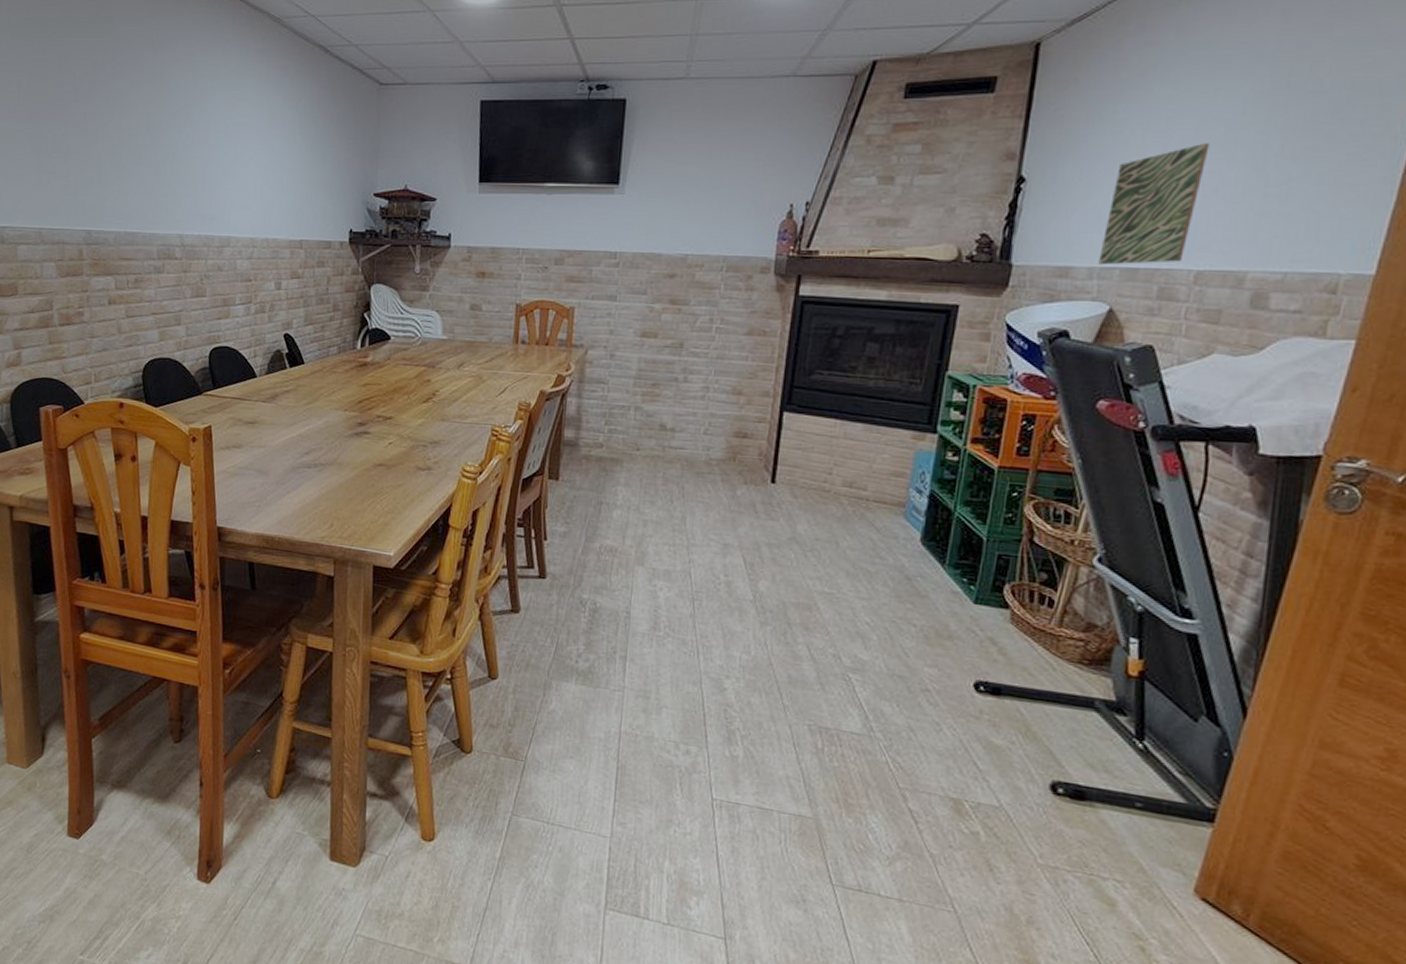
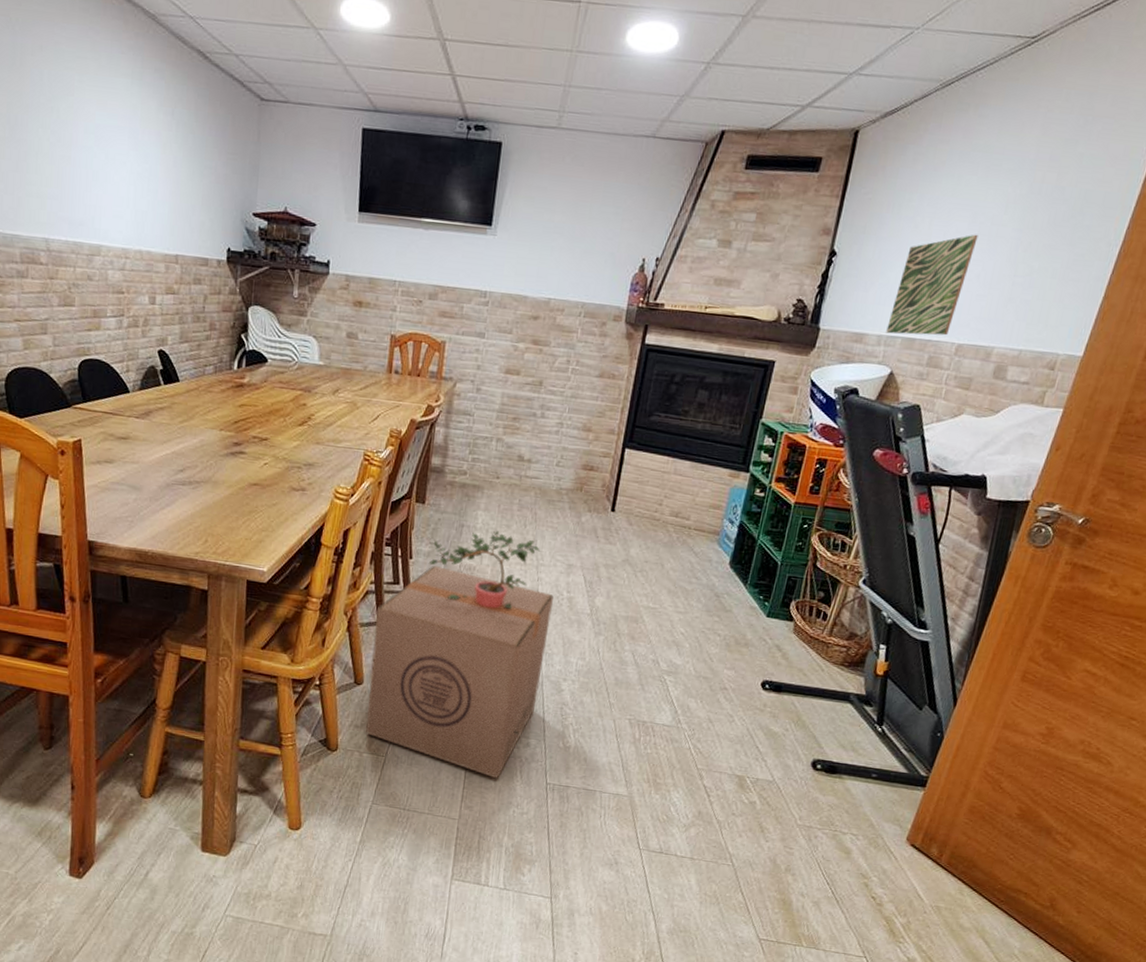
cardboard box: none [502,547,709,792] -> present [366,566,553,779]
potted plant: none [564,507,692,595] -> present [428,530,541,609]

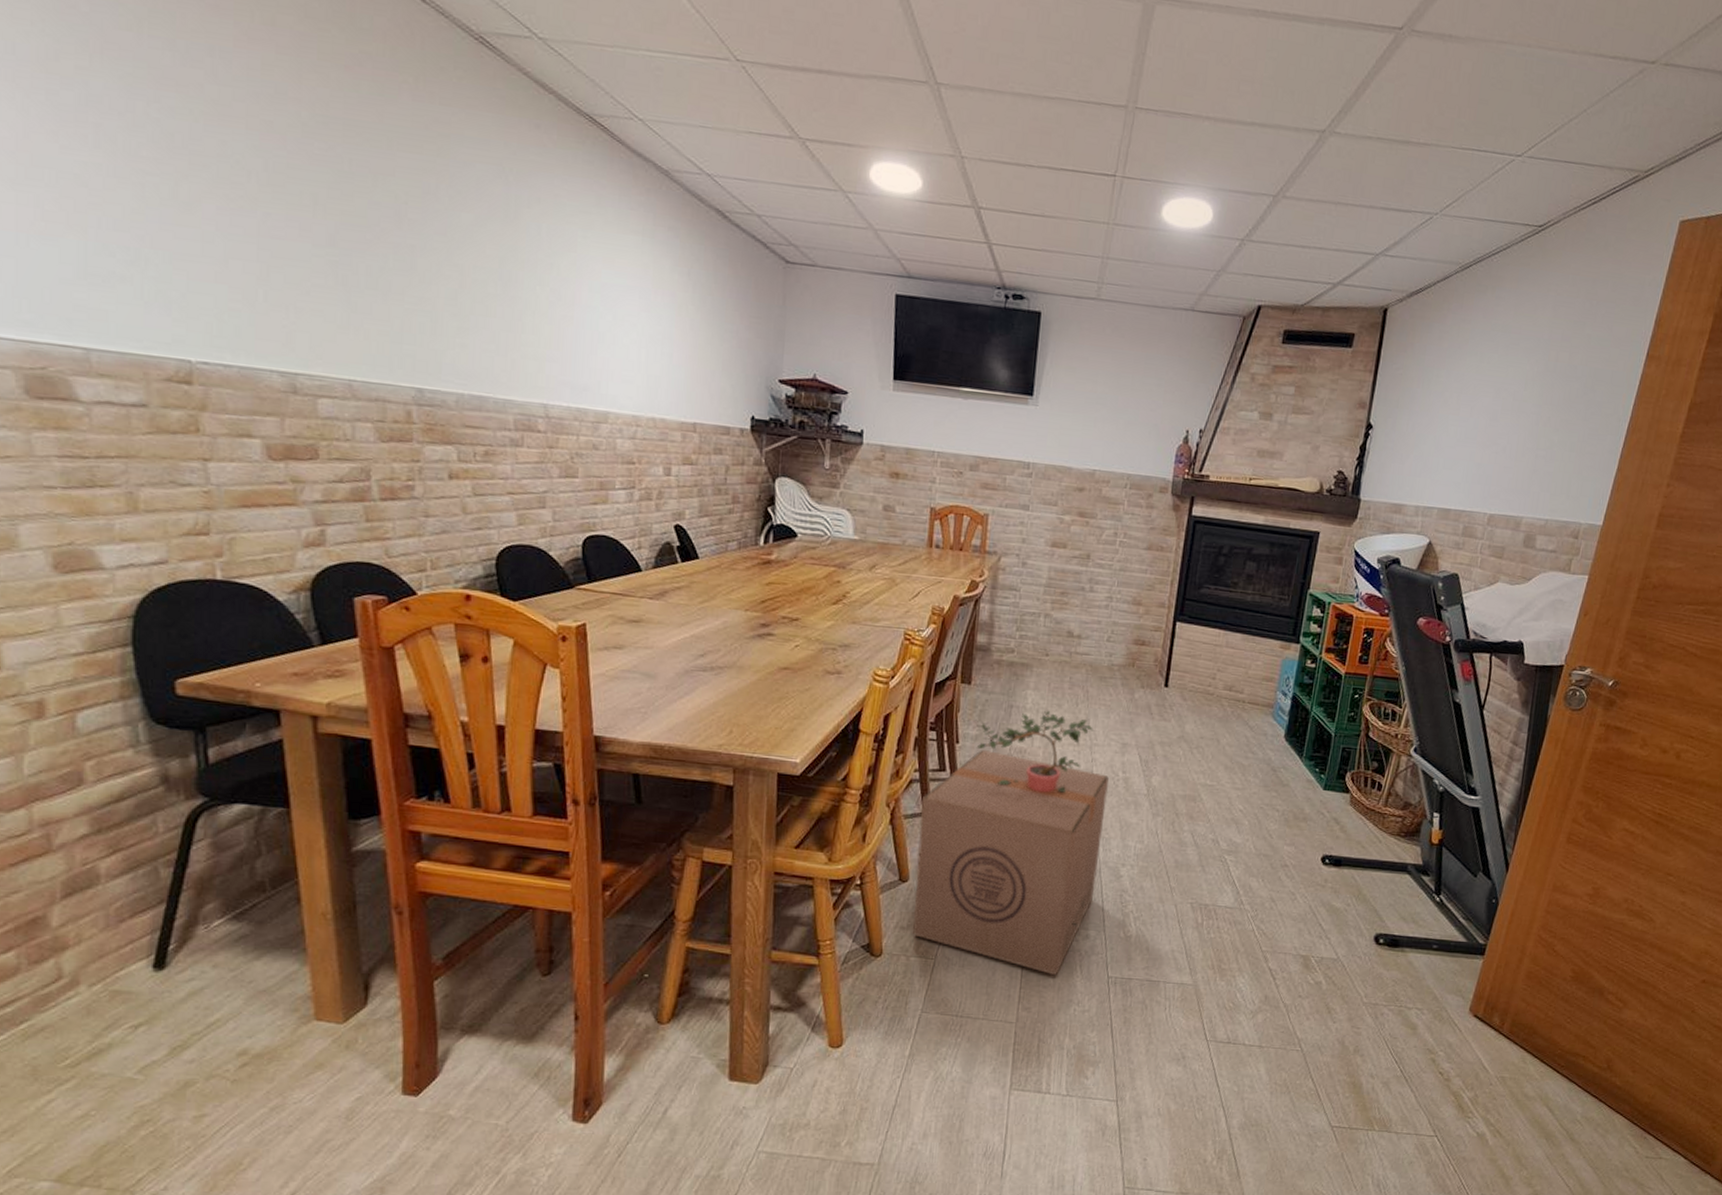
wall art: present [886,234,979,336] -> none [1423,409,1502,506]

